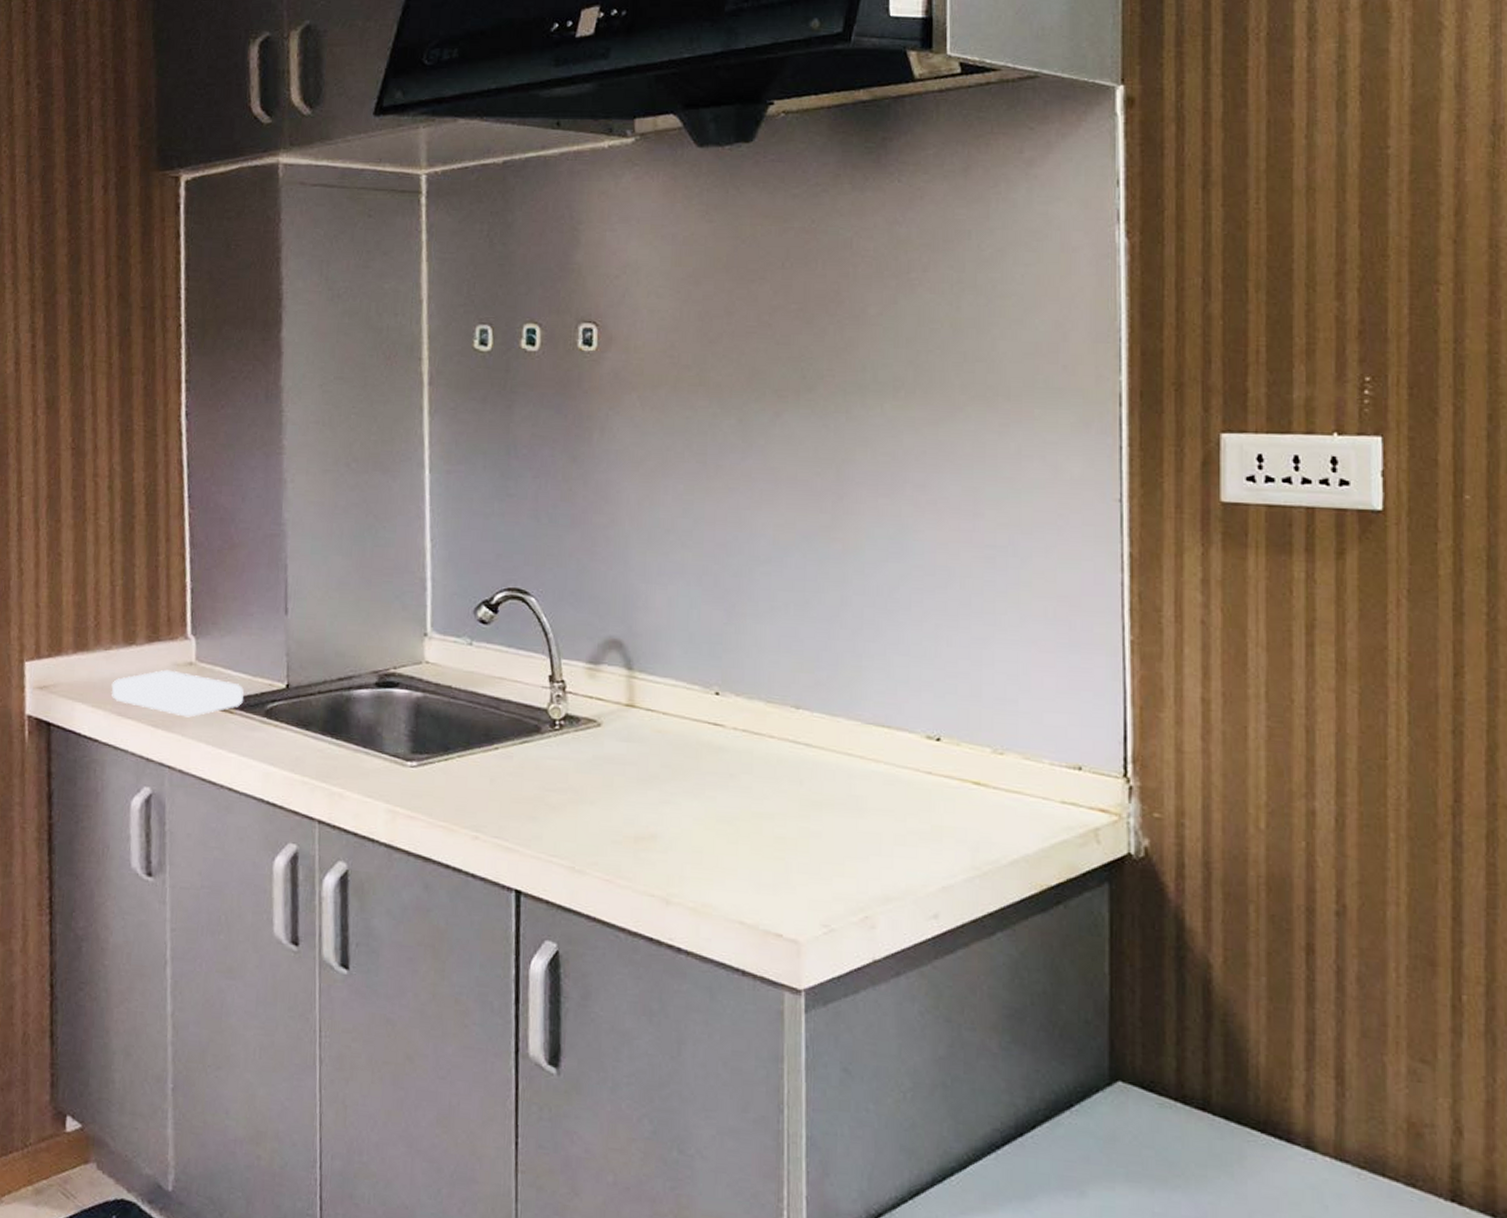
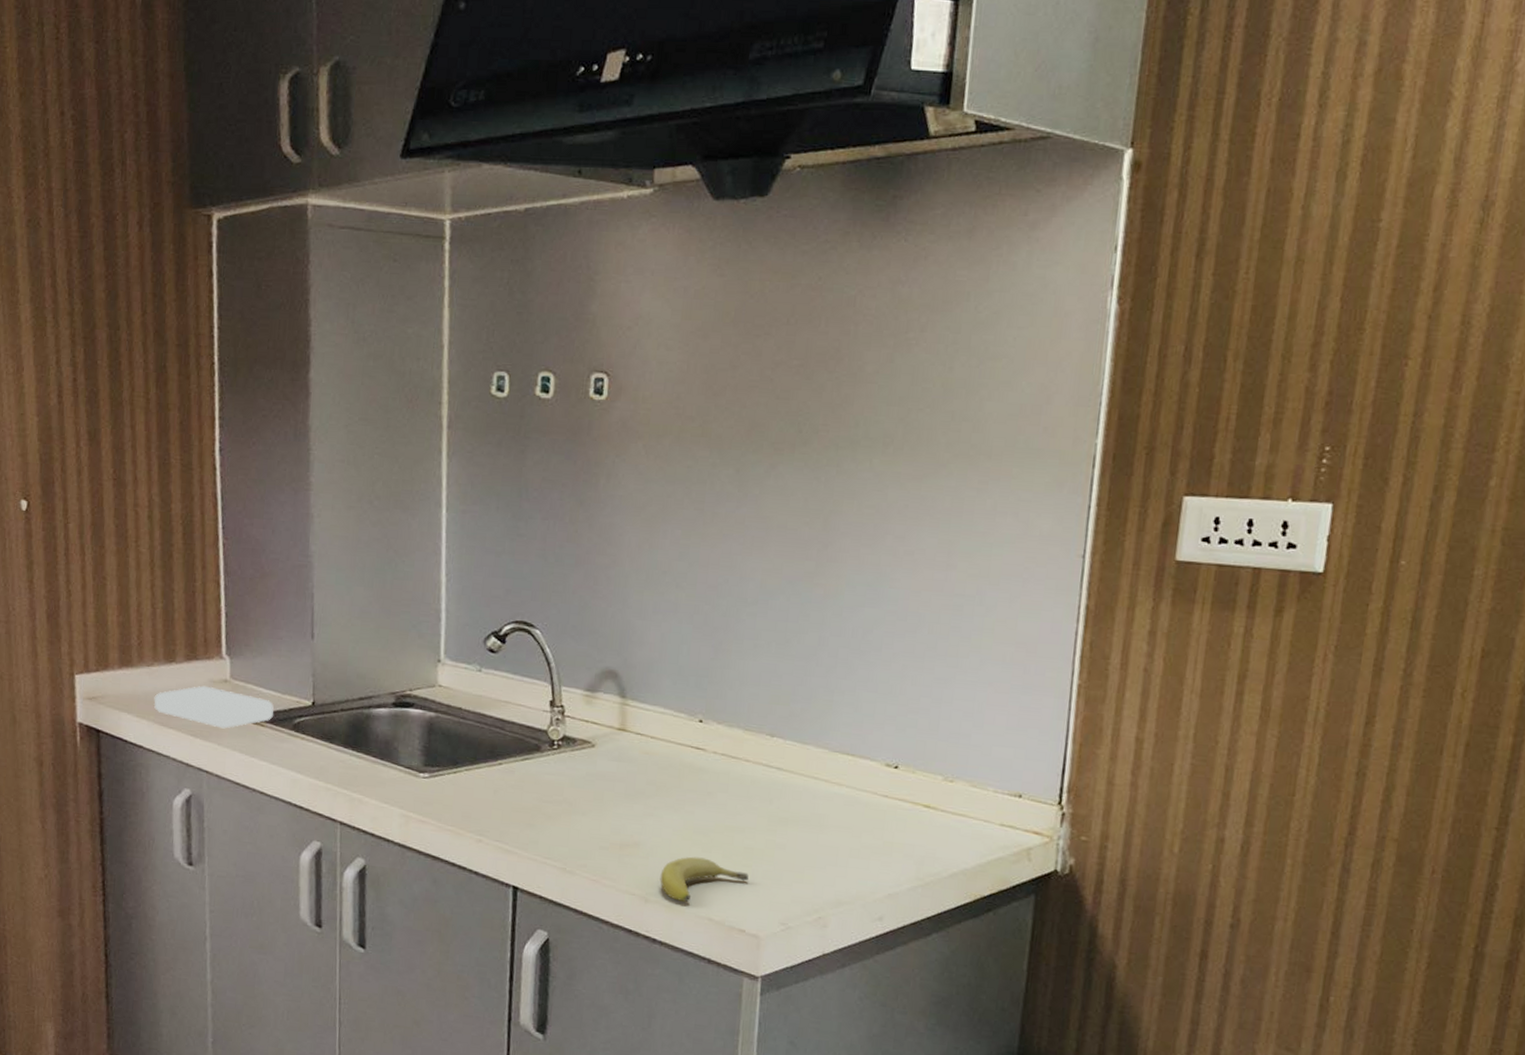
fruit: none [681,849,782,904] -> present [660,856,749,903]

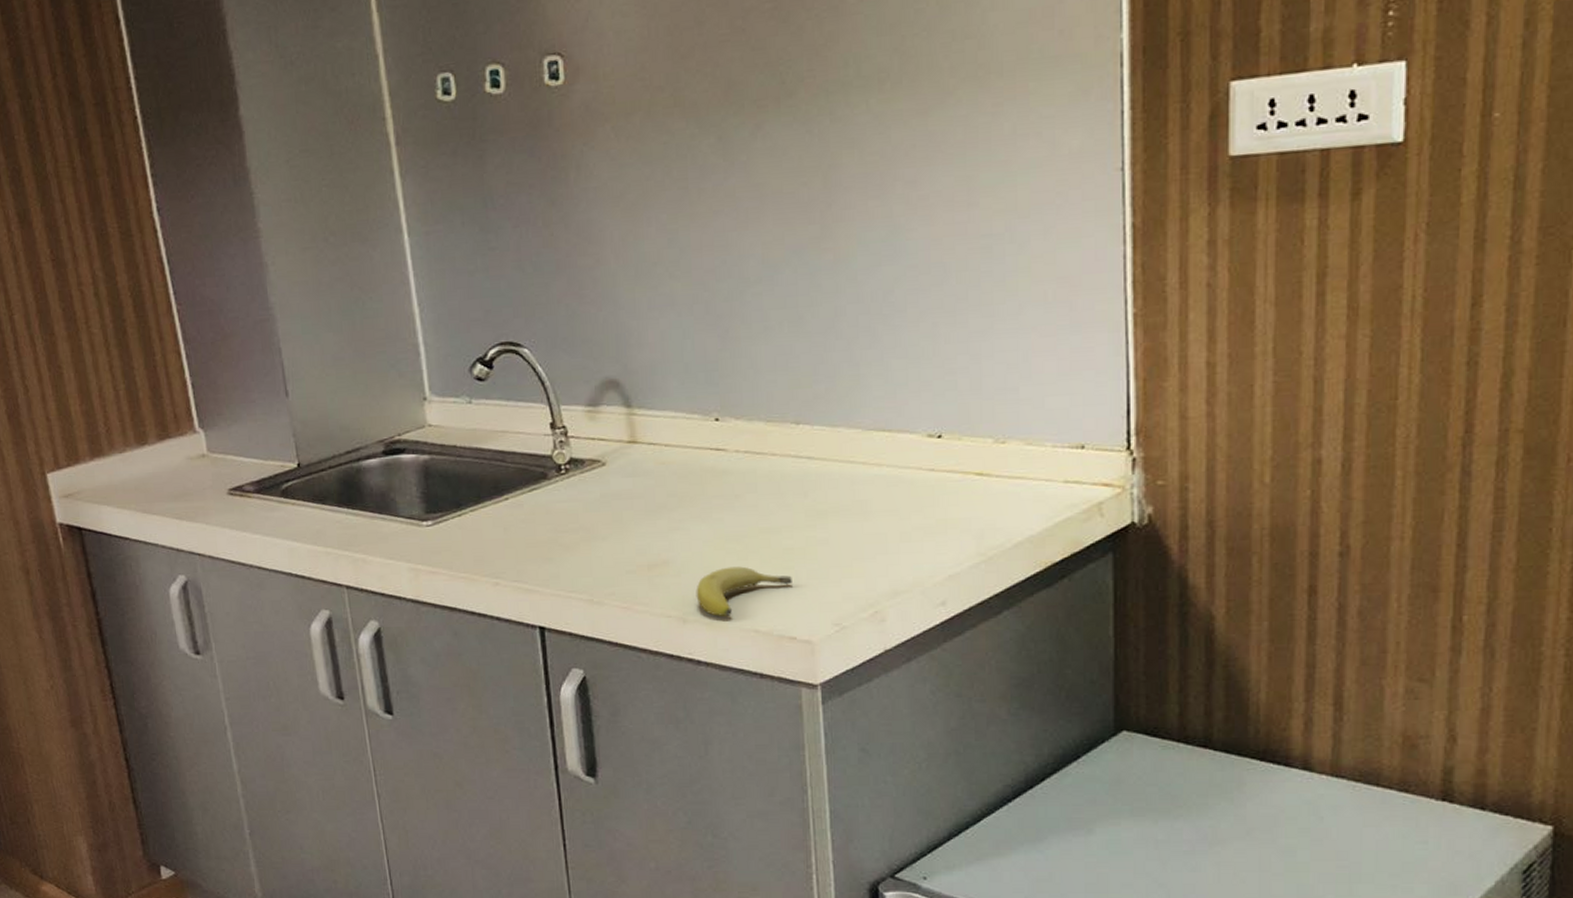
wireless charger: present [153,685,274,729] -> none [132,464,259,507]

